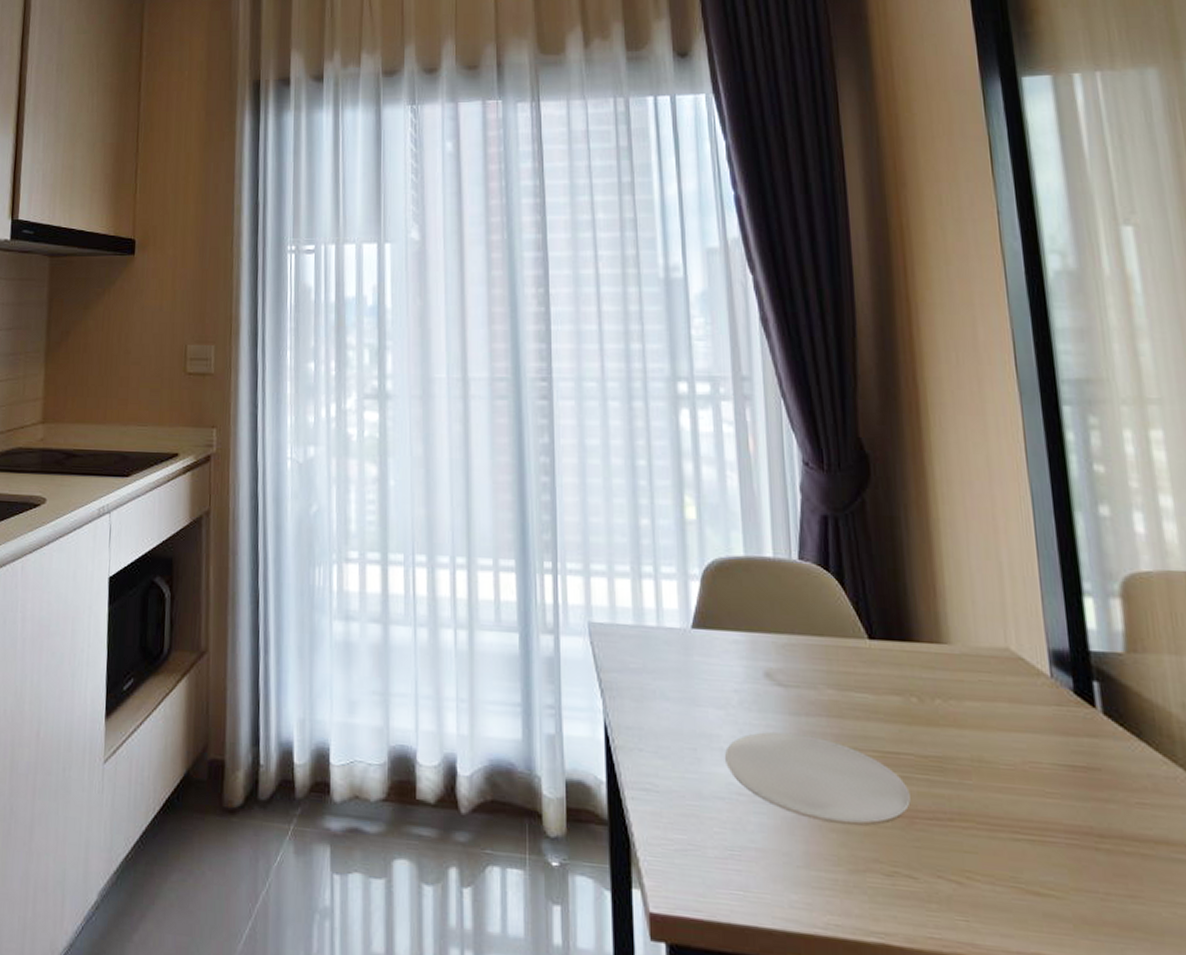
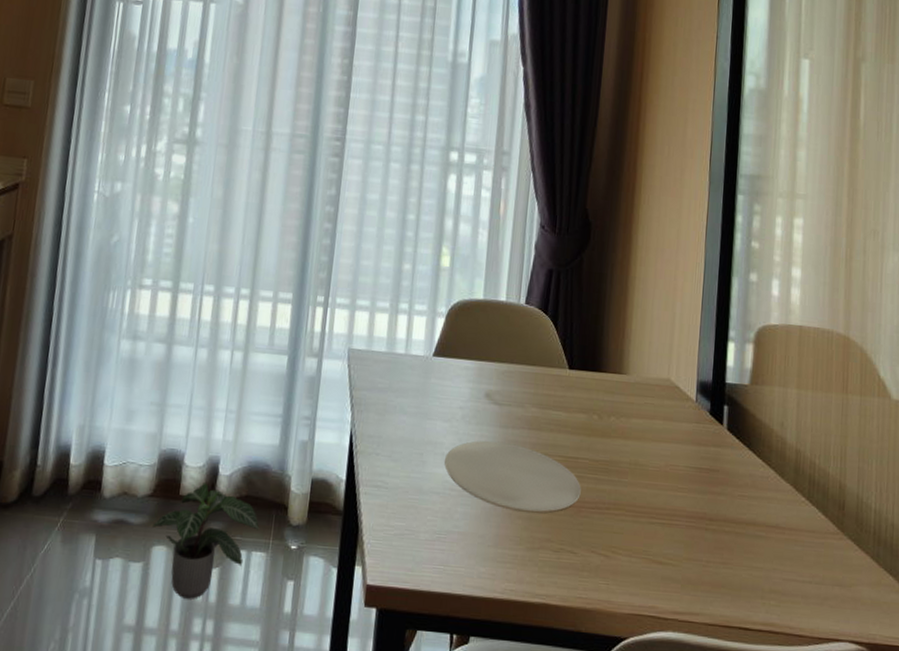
potted plant: none [391,785,511,925] -> present [153,483,259,599]

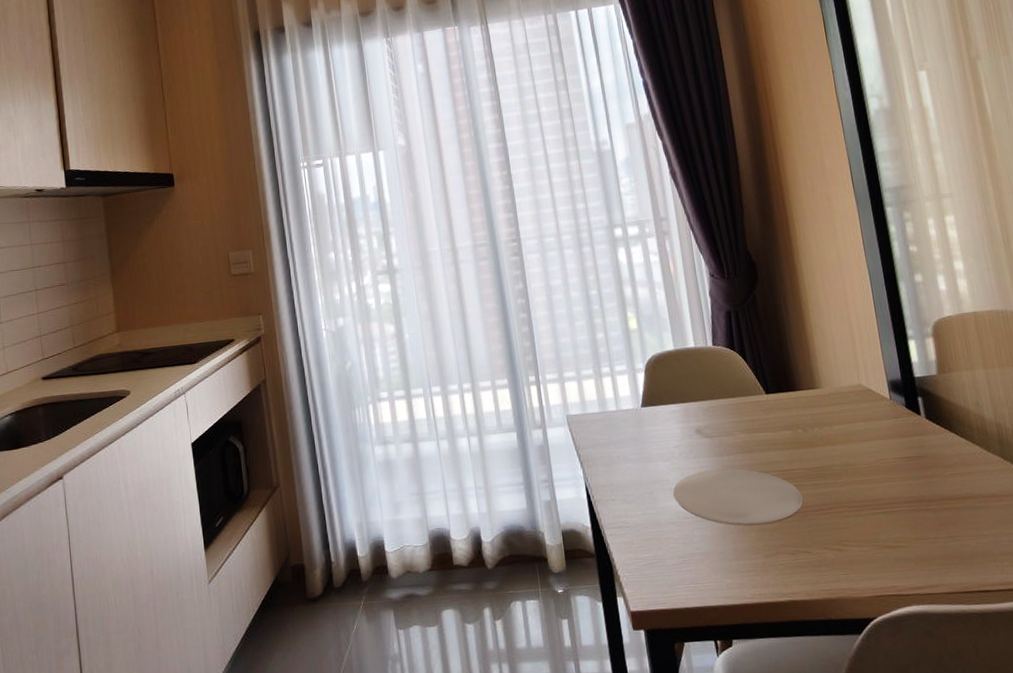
potted plant: present [153,483,259,599] -> none [438,551,527,650]

